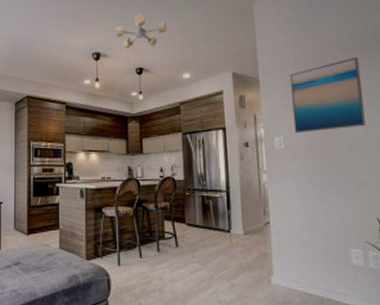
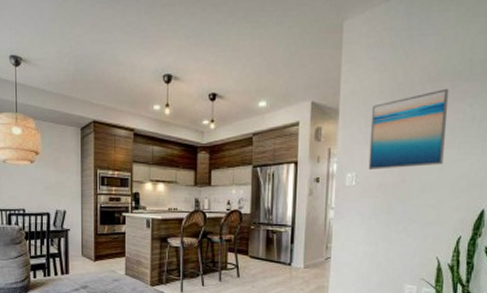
ceiling light: present [115,13,167,48] -> none [189,29,246,71]

